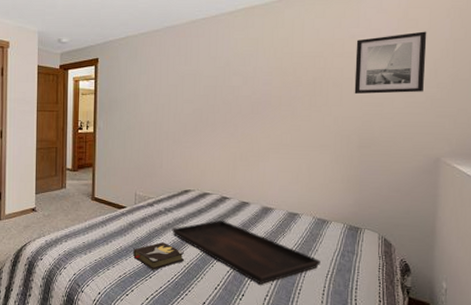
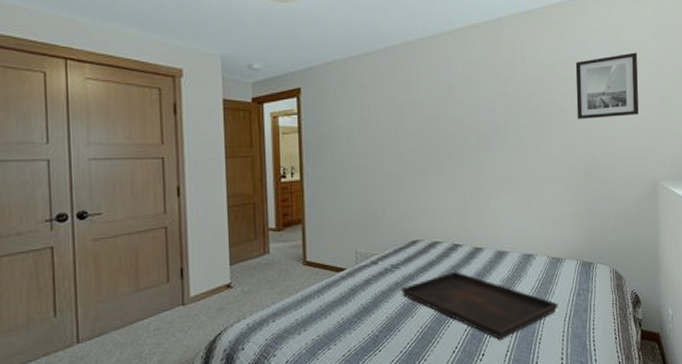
hardback book: present [133,242,185,271] -> none [358,306,418,342]

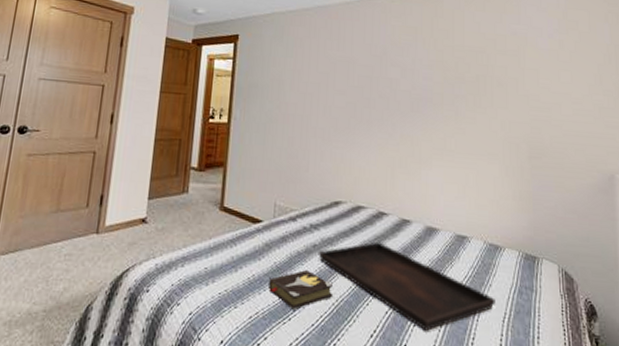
hardback book: none [358,306,418,342] -> present [269,270,334,310]
wall art: present [575,52,639,120] -> none [518,34,590,99]

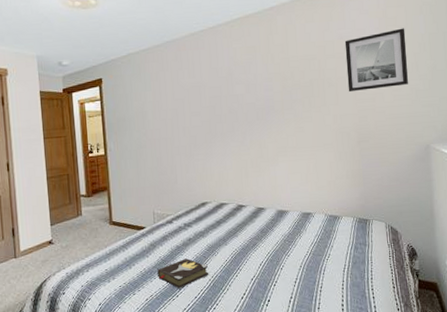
serving tray: present [318,242,495,331] -> none [193,228,337,288]
wall art: none [518,34,590,99] -> present [344,28,408,93]

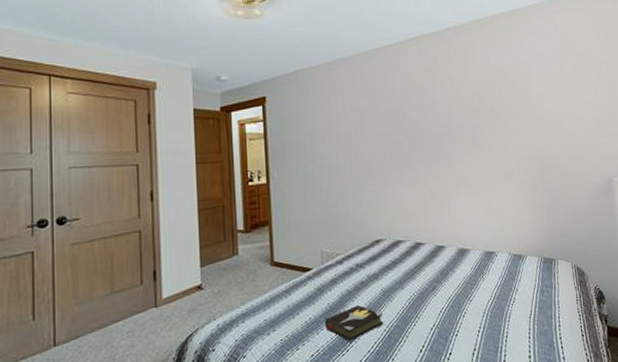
wall art: present [344,28,408,93] -> none [524,55,588,121]

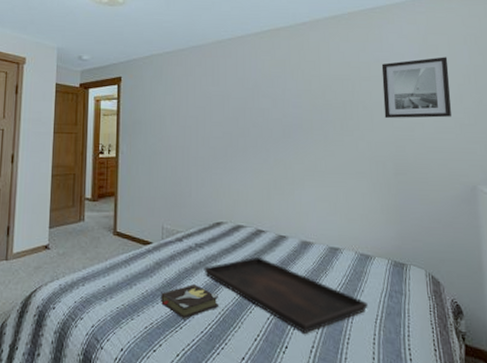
serving tray: none [366,269,523,338] -> present [203,256,368,333]
wall art: none [524,55,588,121] -> present [381,57,451,119]

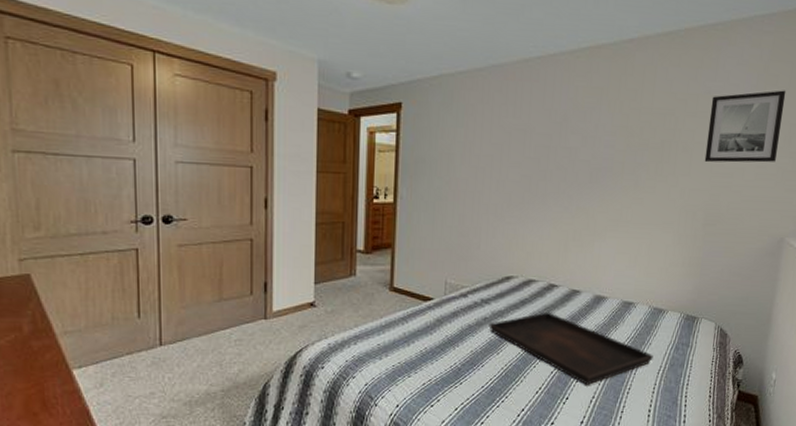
hardback book: present [161,284,220,319] -> none [441,341,503,375]

